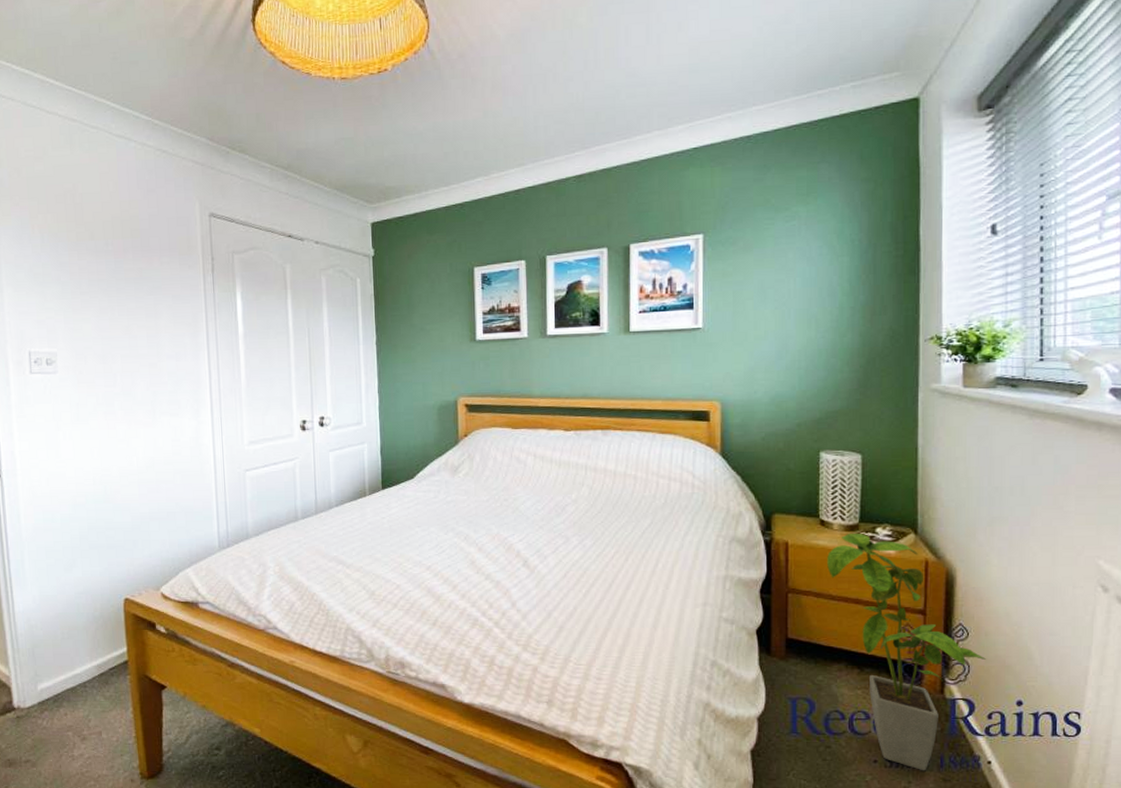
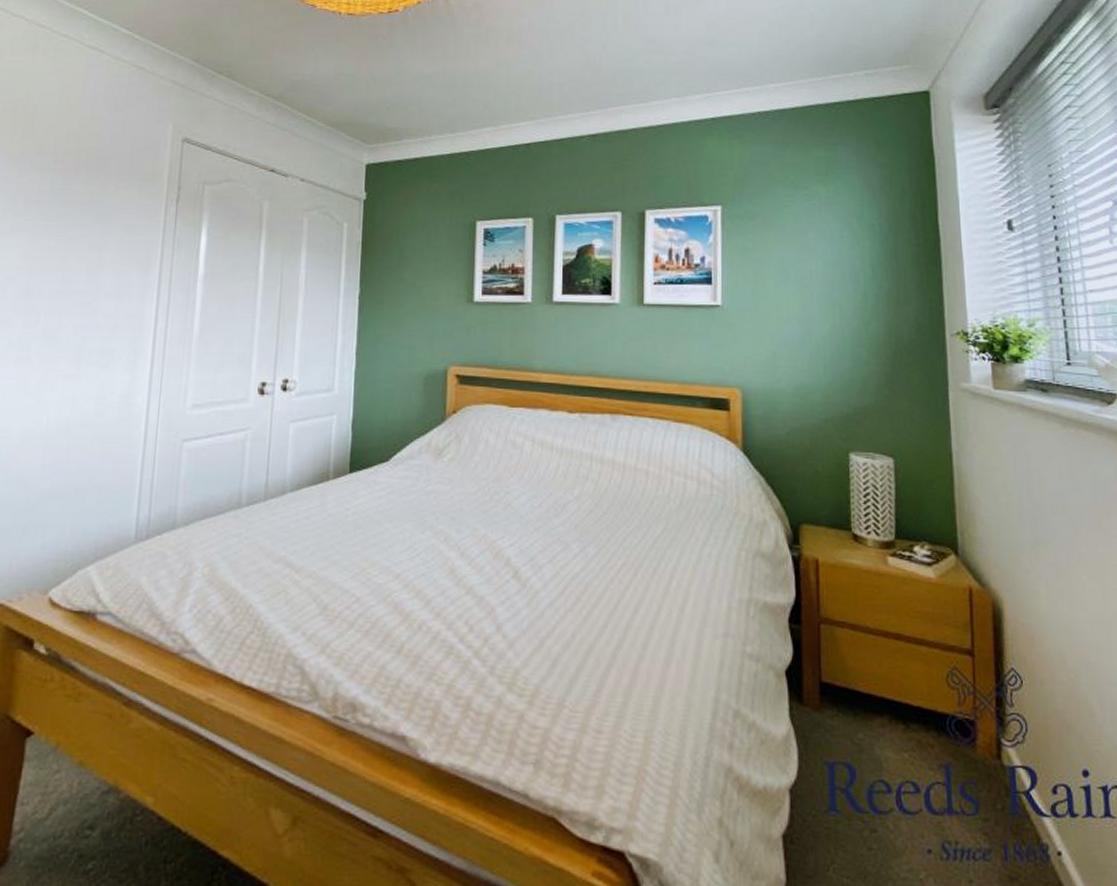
house plant: present [827,533,986,771] -> none [862,551,1044,866]

